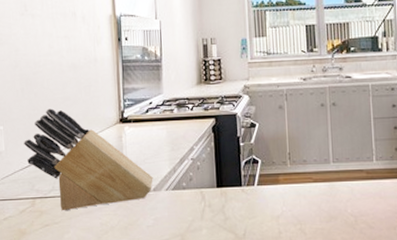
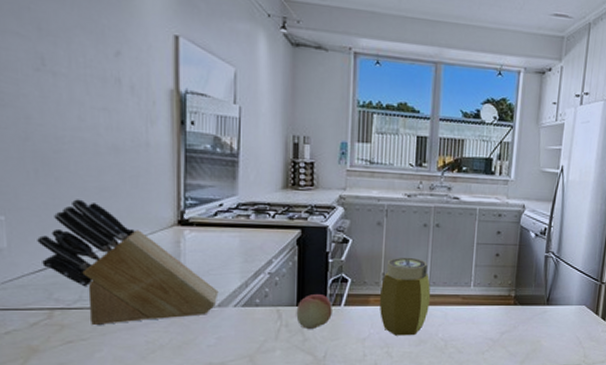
fruit: none [216,176,247,208] -> present [296,294,332,329]
jar: none [287,136,336,213] -> present [379,257,431,336]

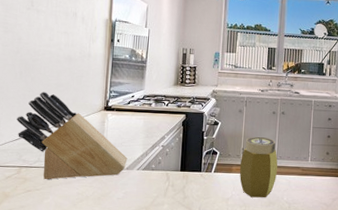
fruit: present [296,294,332,329] -> none [179,163,205,189]

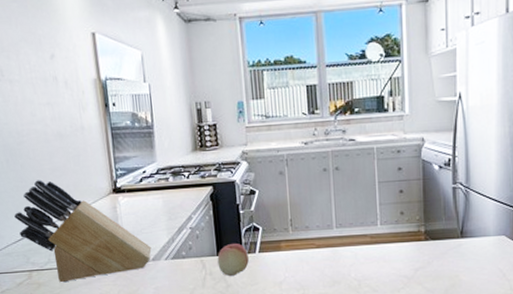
fruit: none [179,163,205,189] -> present [217,244,249,276]
jar: present [239,136,278,198] -> none [289,202,339,278]

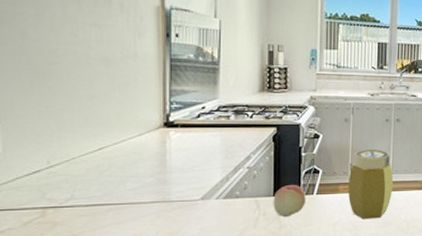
knife block: present [14,180,152,283] -> none [31,106,202,222]
jar: none [289,202,339,278] -> present [347,149,394,220]

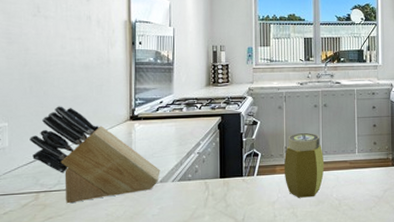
knife block: none [31,106,202,222] -> present [30,106,160,204]
fruit: present [273,185,306,216] -> none [220,167,247,196]

